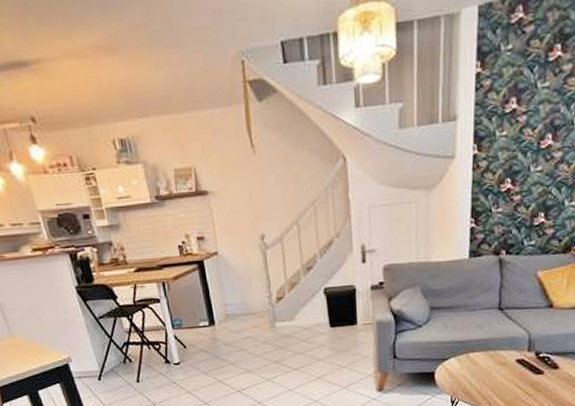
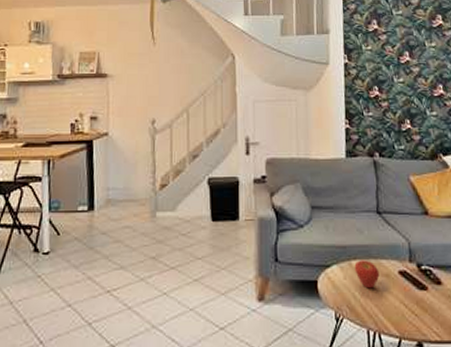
apple: none [472,352,497,376] -> present [354,260,380,289]

